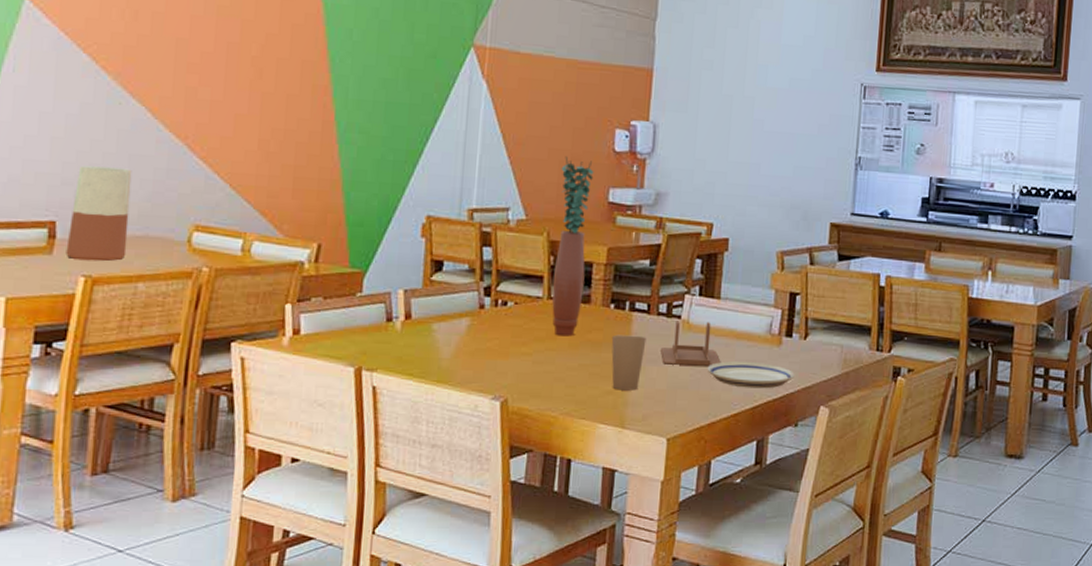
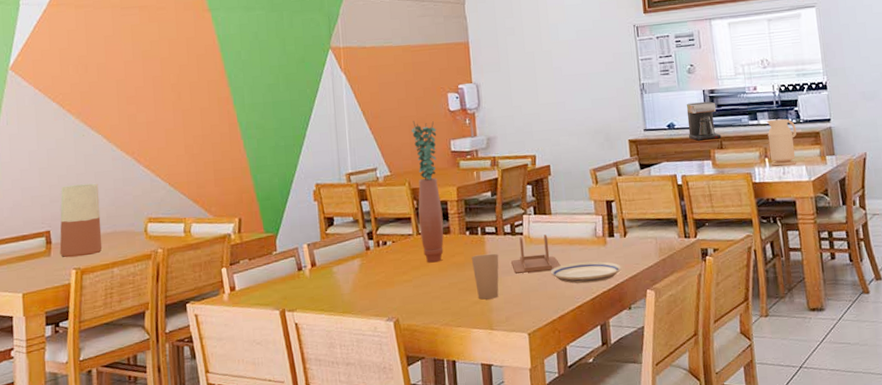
coffee maker: none [902,190,942,240] -> present [686,101,722,142]
water jug: none [994,225,1032,283] -> present [766,119,797,166]

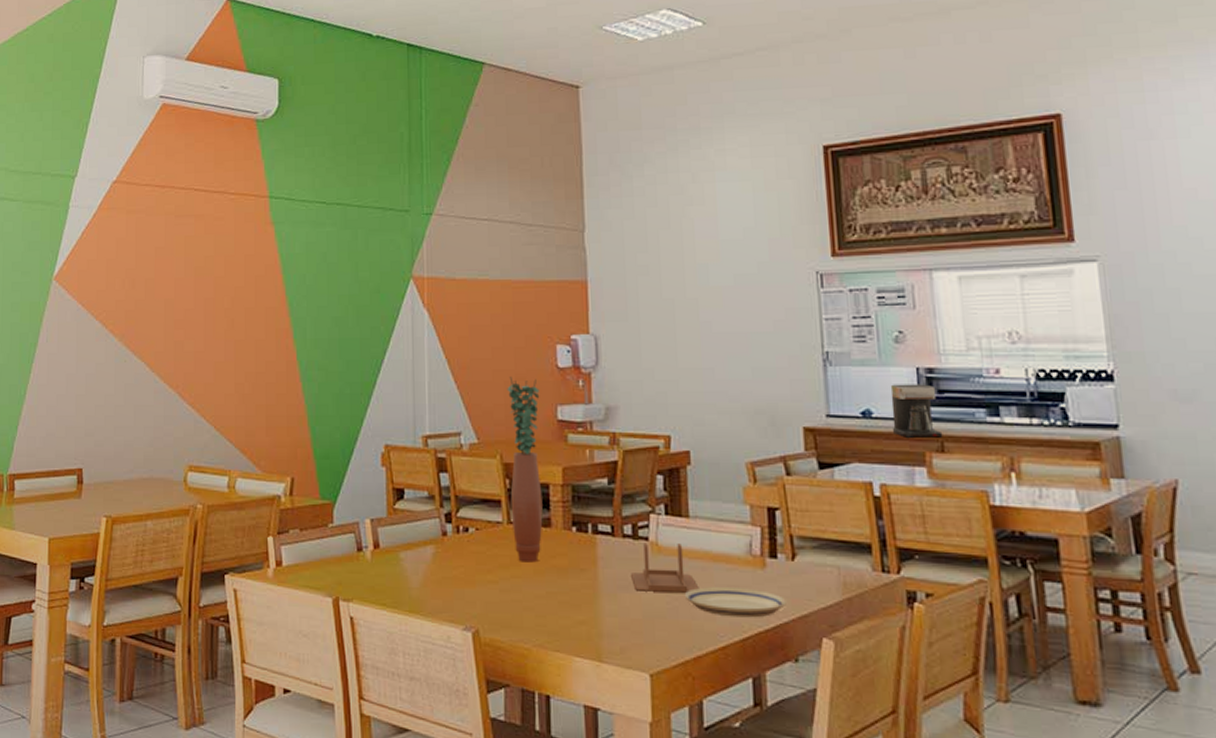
vase: present [59,183,103,258] -> none [91,418,137,503]
cup: present [471,253,499,300] -> none [577,559,615,621]
water jug: present [766,119,797,166] -> none [1014,418,1063,486]

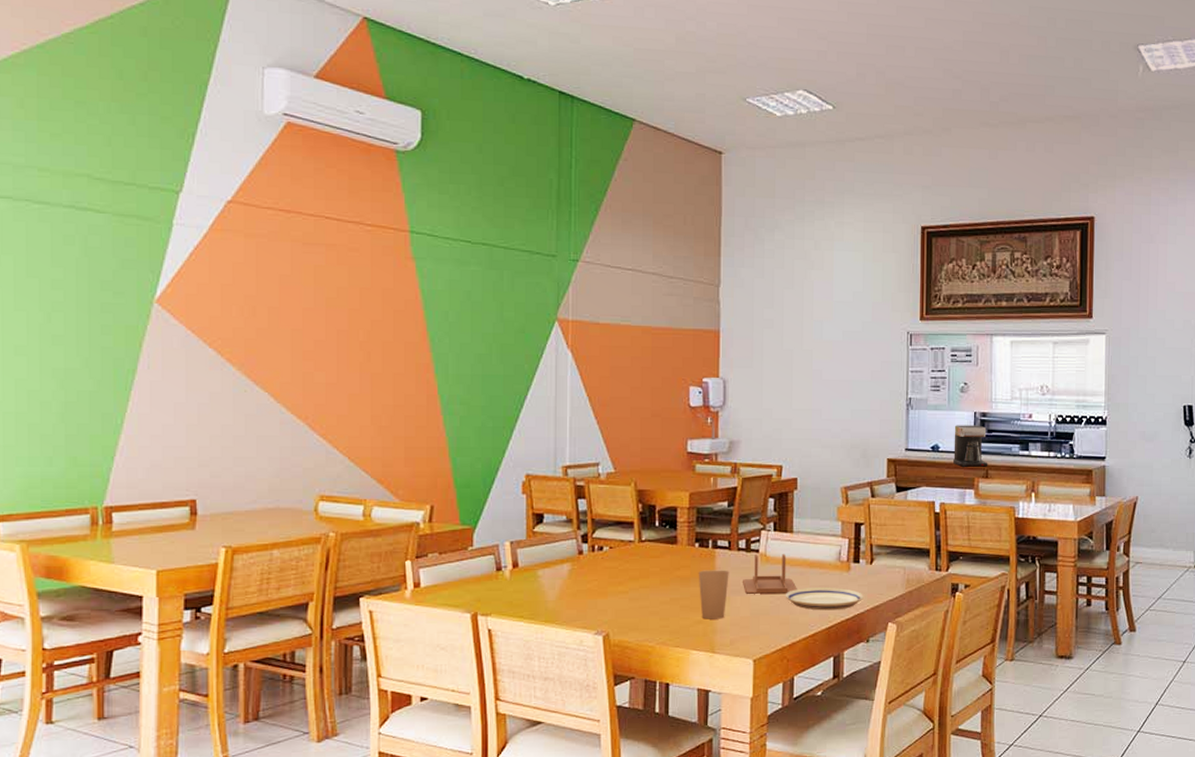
vase: present [507,376,543,563] -> none [642,413,673,575]
cup: none [577,559,615,621] -> present [698,570,729,619]

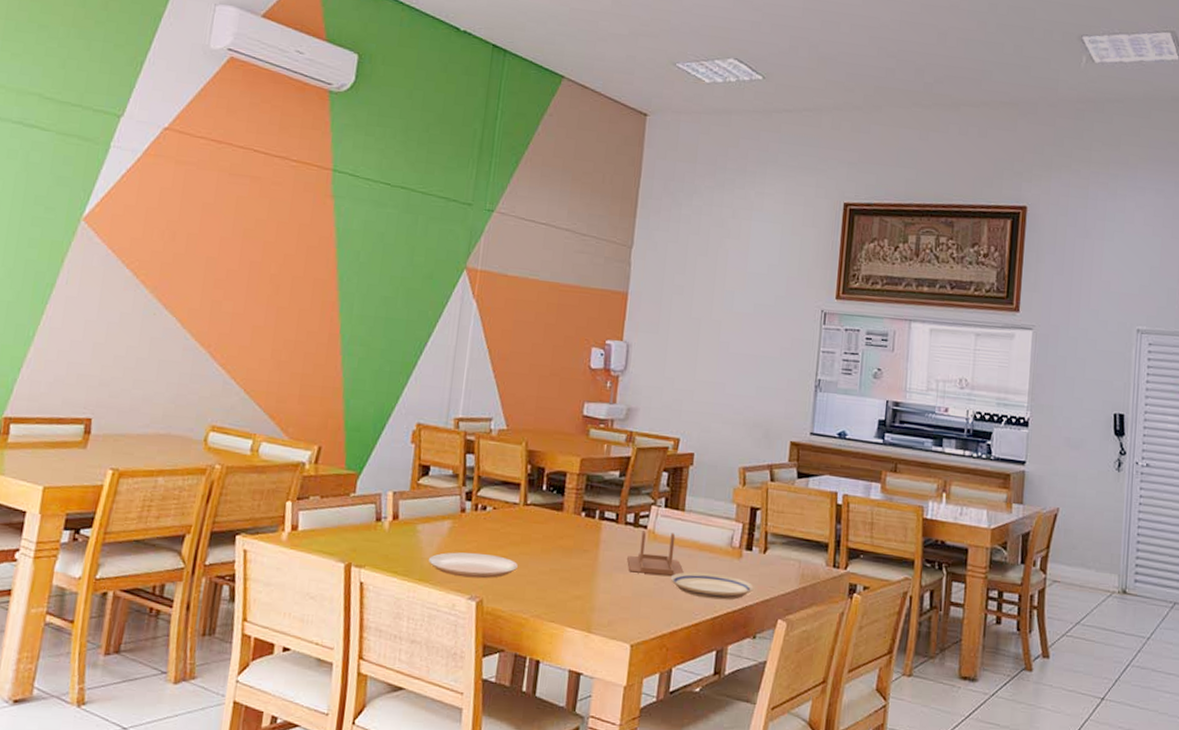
plate: none [551,590,639,615] -> present [428,552,518,579]
cup: present [698,570,729,619] -> none [580,541,614,597]
coffee maker: present [952,425,988,468] -> none [859,412,898,461]

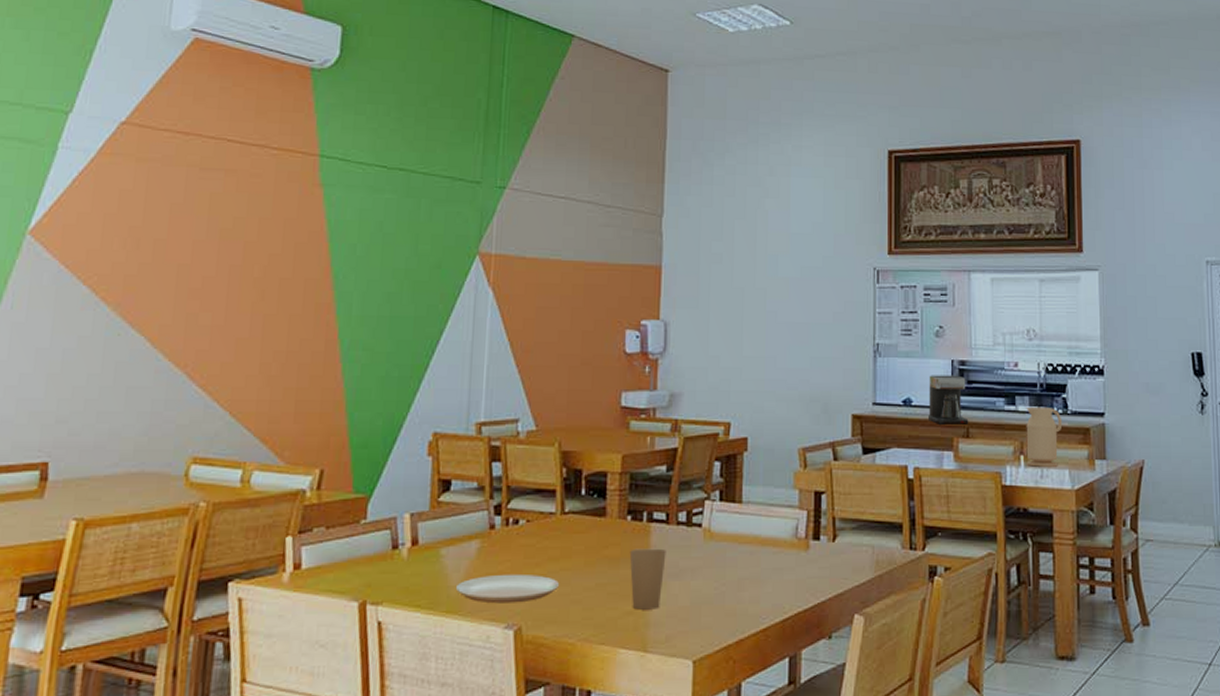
cup: none [580,541,614,597] -> present [629,548,666,610]
napkin holder: present [627,530,684,576] -> none [682,529,746,578]
plate: present [670,572,754,600] -> none [731,570,825,599]
coffee maker: none [859,412,898,461] -> present [927,375,969,426]
water jug: none [948,449,986,506] -> present [1026,406,1063,467]

